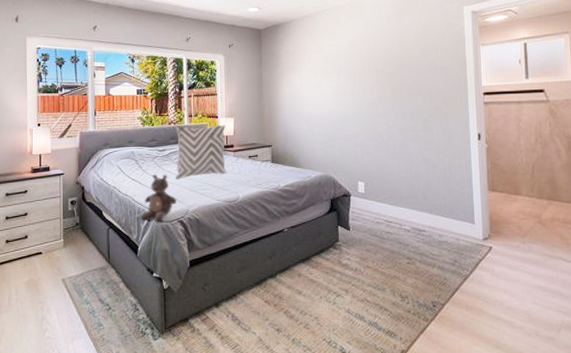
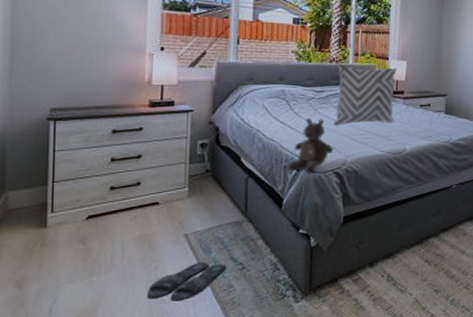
slippers: none [36,303,96,338] -> present [146,262,227,301]

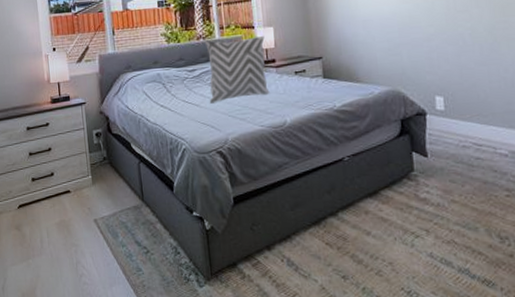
slippers: present [146,262,227,301] -> none [71,246,133,283]
stuffed animal: present [288,118,333,173] -> none [173,98,213,154]

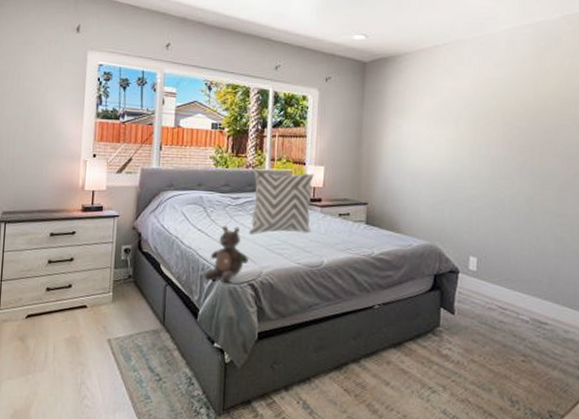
stuffed animal: none [173,98,213,154] -> present [204,226,248,284]

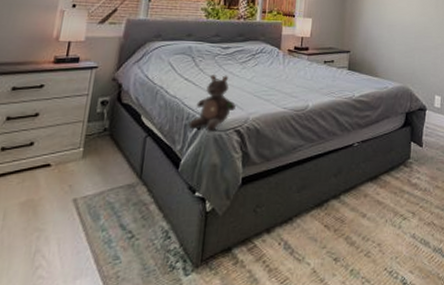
pillow: present [248,170,314,234] -> none [237,21,303,82]

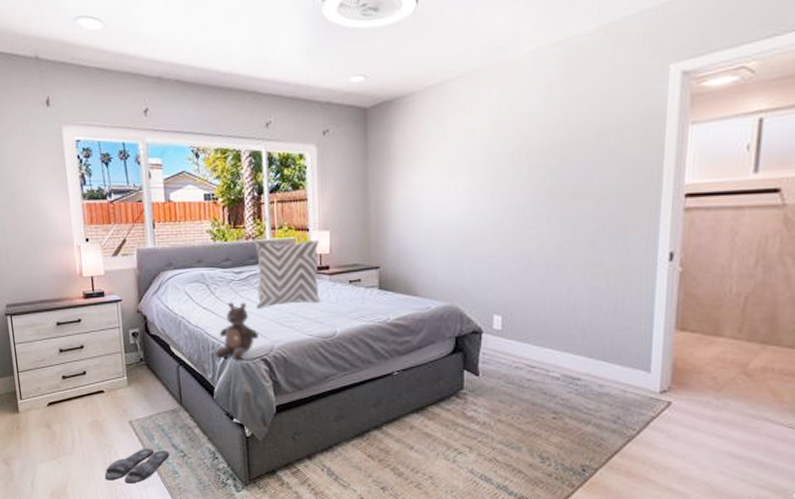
slippers: none [23,230,115,277] -> present [104,448,170,484]
pillow: none [237,21,303,82] -> present [255,239,321,309]

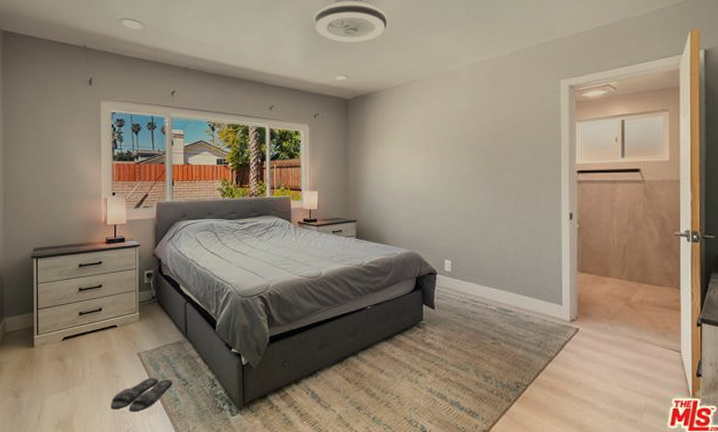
stuffed animal: present [215,302,259,361] -> none [219,248,257,298]
pillow: present [255,239,321,309] -> none [255,197,310,254]

